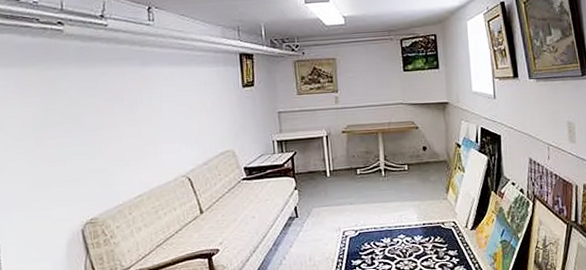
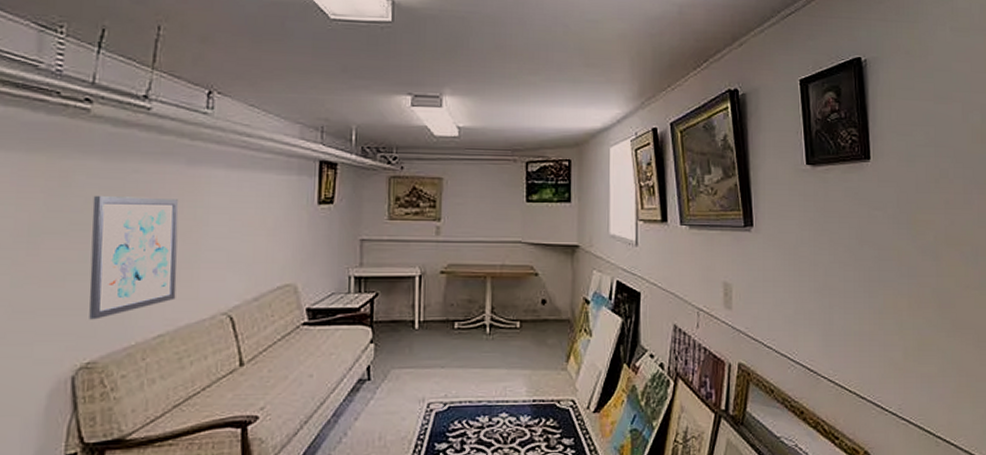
wall art: none [75,93,147,188] -> present [89,196,179,320]

